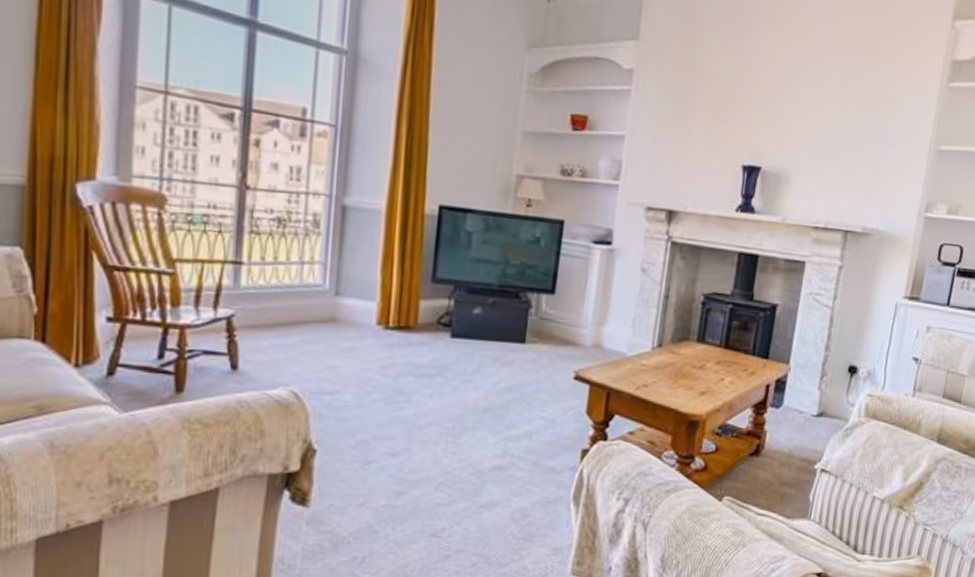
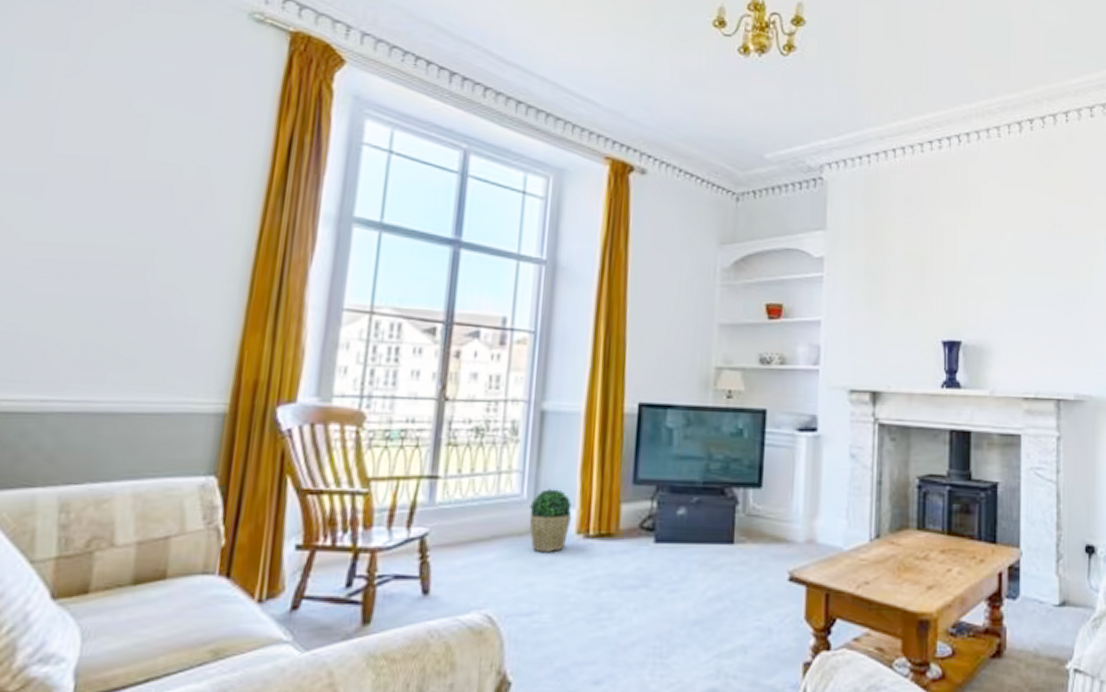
potted plant: none [331,281,373,340] -> present [529,489,572,553]

